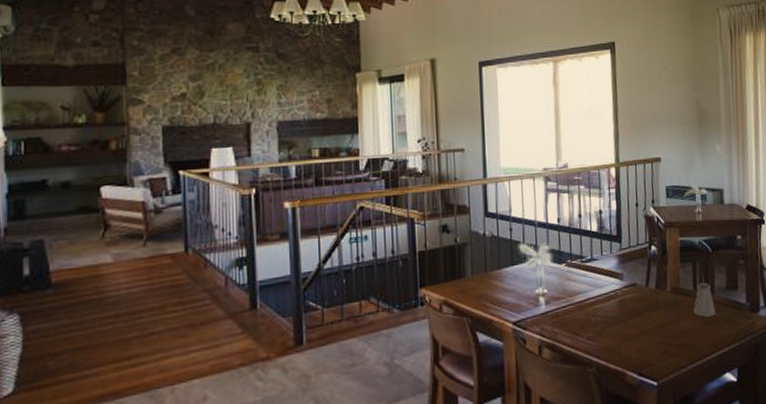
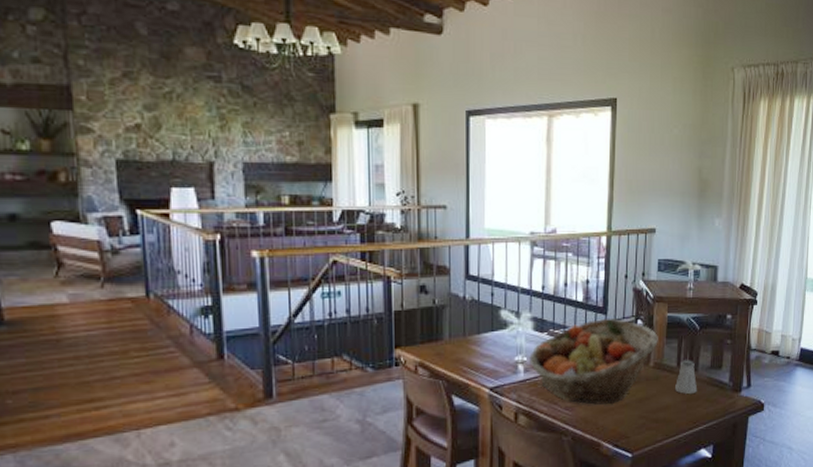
fruit basket: none [549,245,673,333] -> present [529,318,658,405]

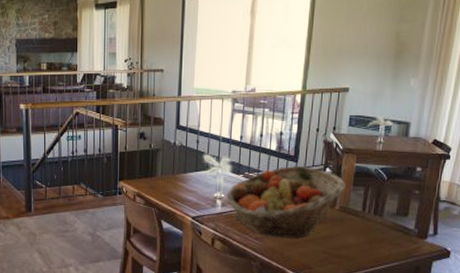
saltshaker: present [675,360,698,394] -> none [359,206,382,236]

